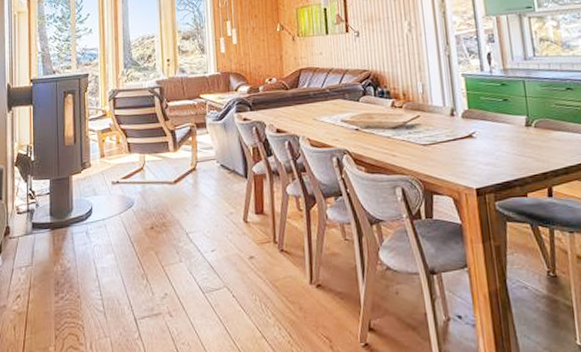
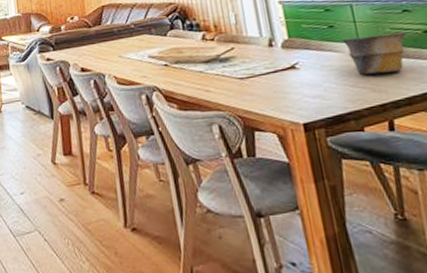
bowl: none [513,108,568,145] -> present [341,32,407,75]

